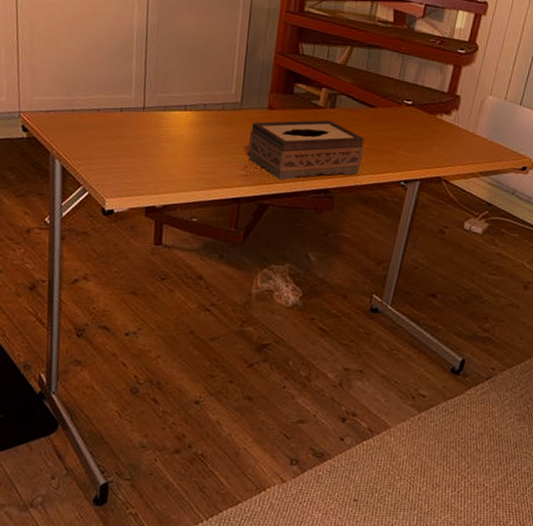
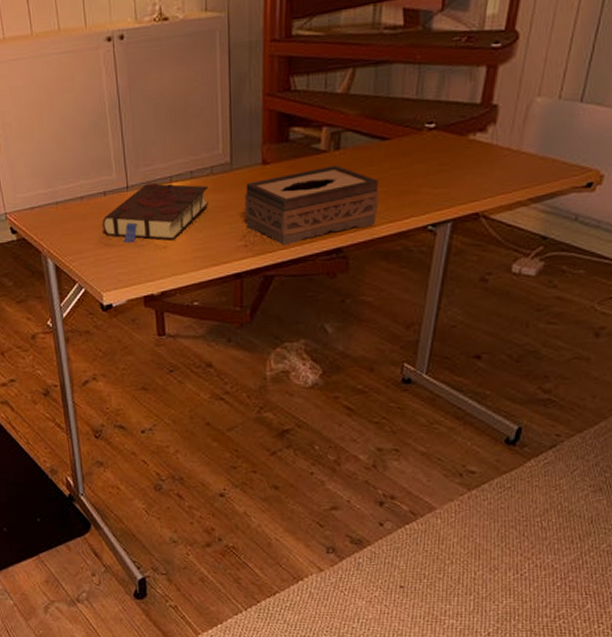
book: none [115,108,218,161] -> present [102,183,208,243]

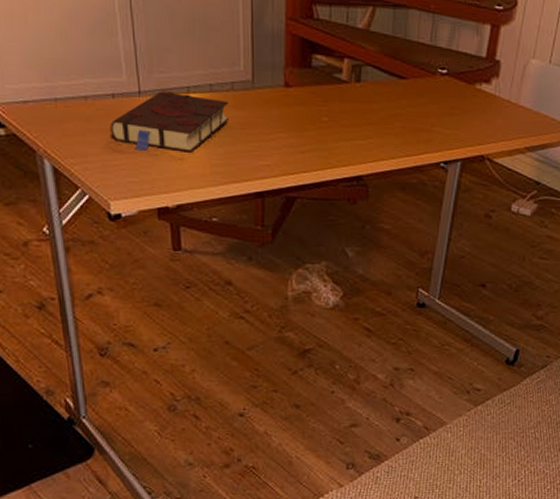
tissue box: present [245,165,379,246] -> none [267,96,396,169]

